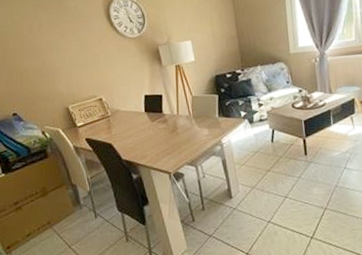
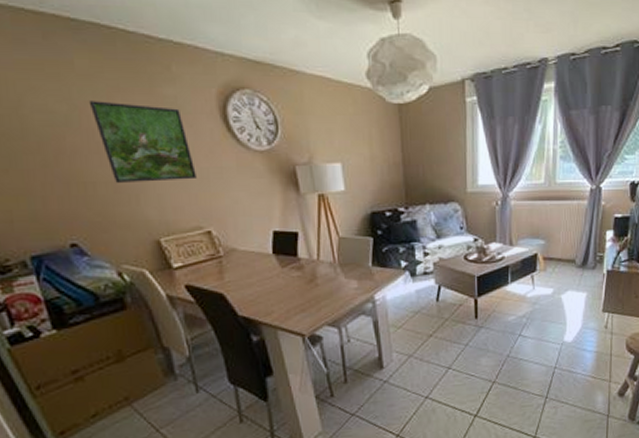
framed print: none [23,14,91,69] -> present [88,101,197,183]

